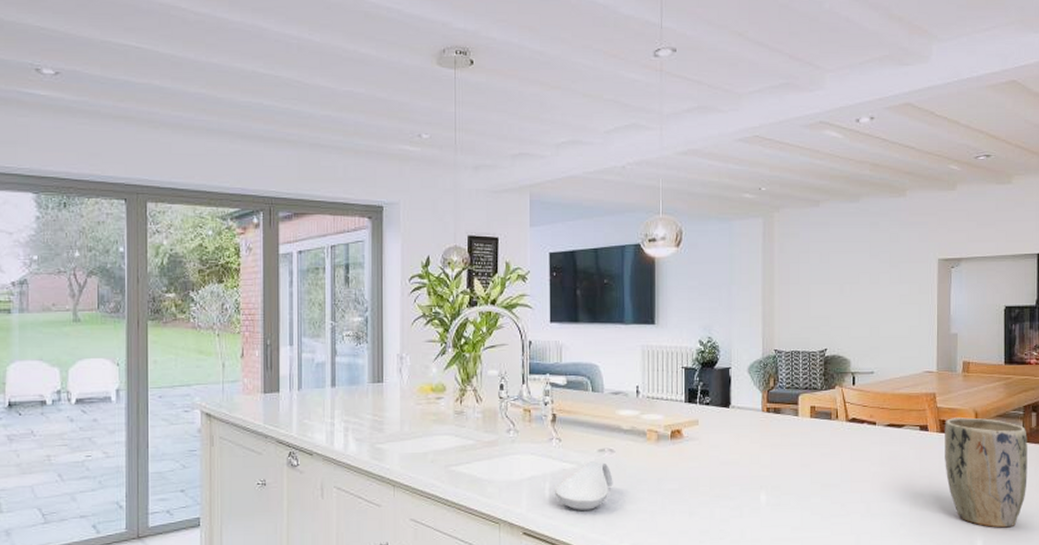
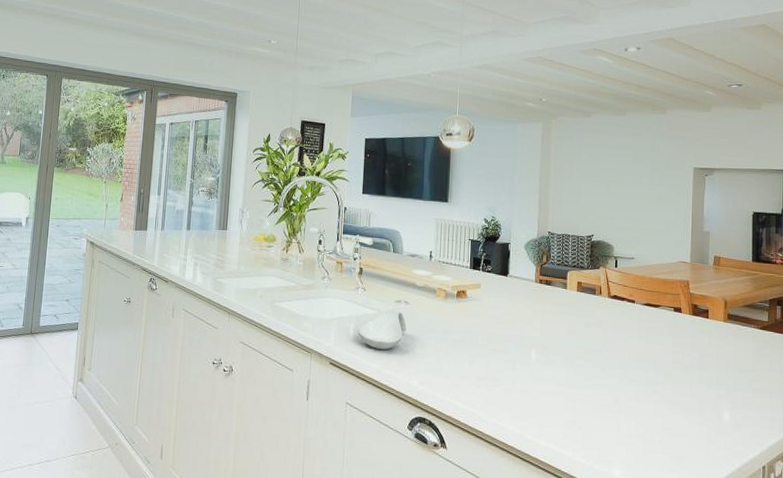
plant pot: present [945,417,1027,528] -> none [696,303,772,405]

